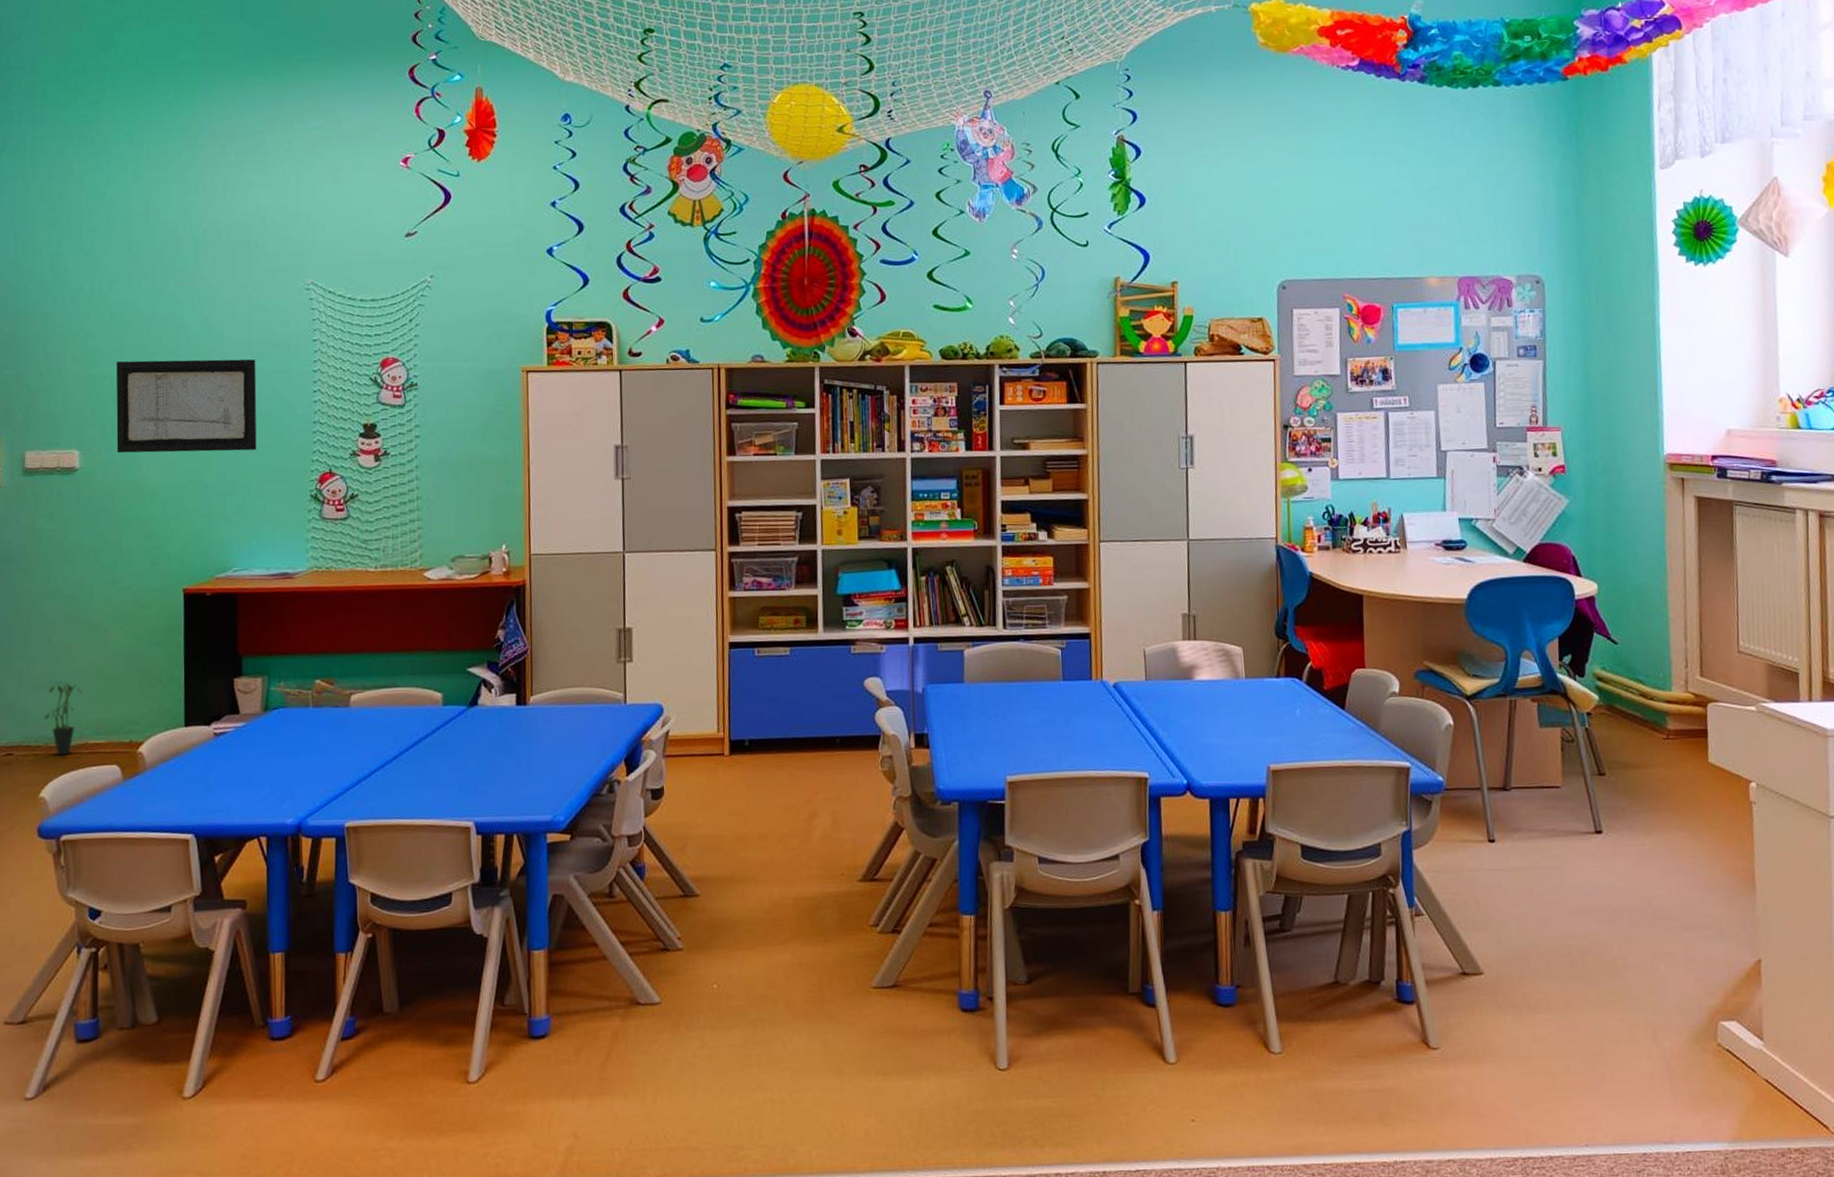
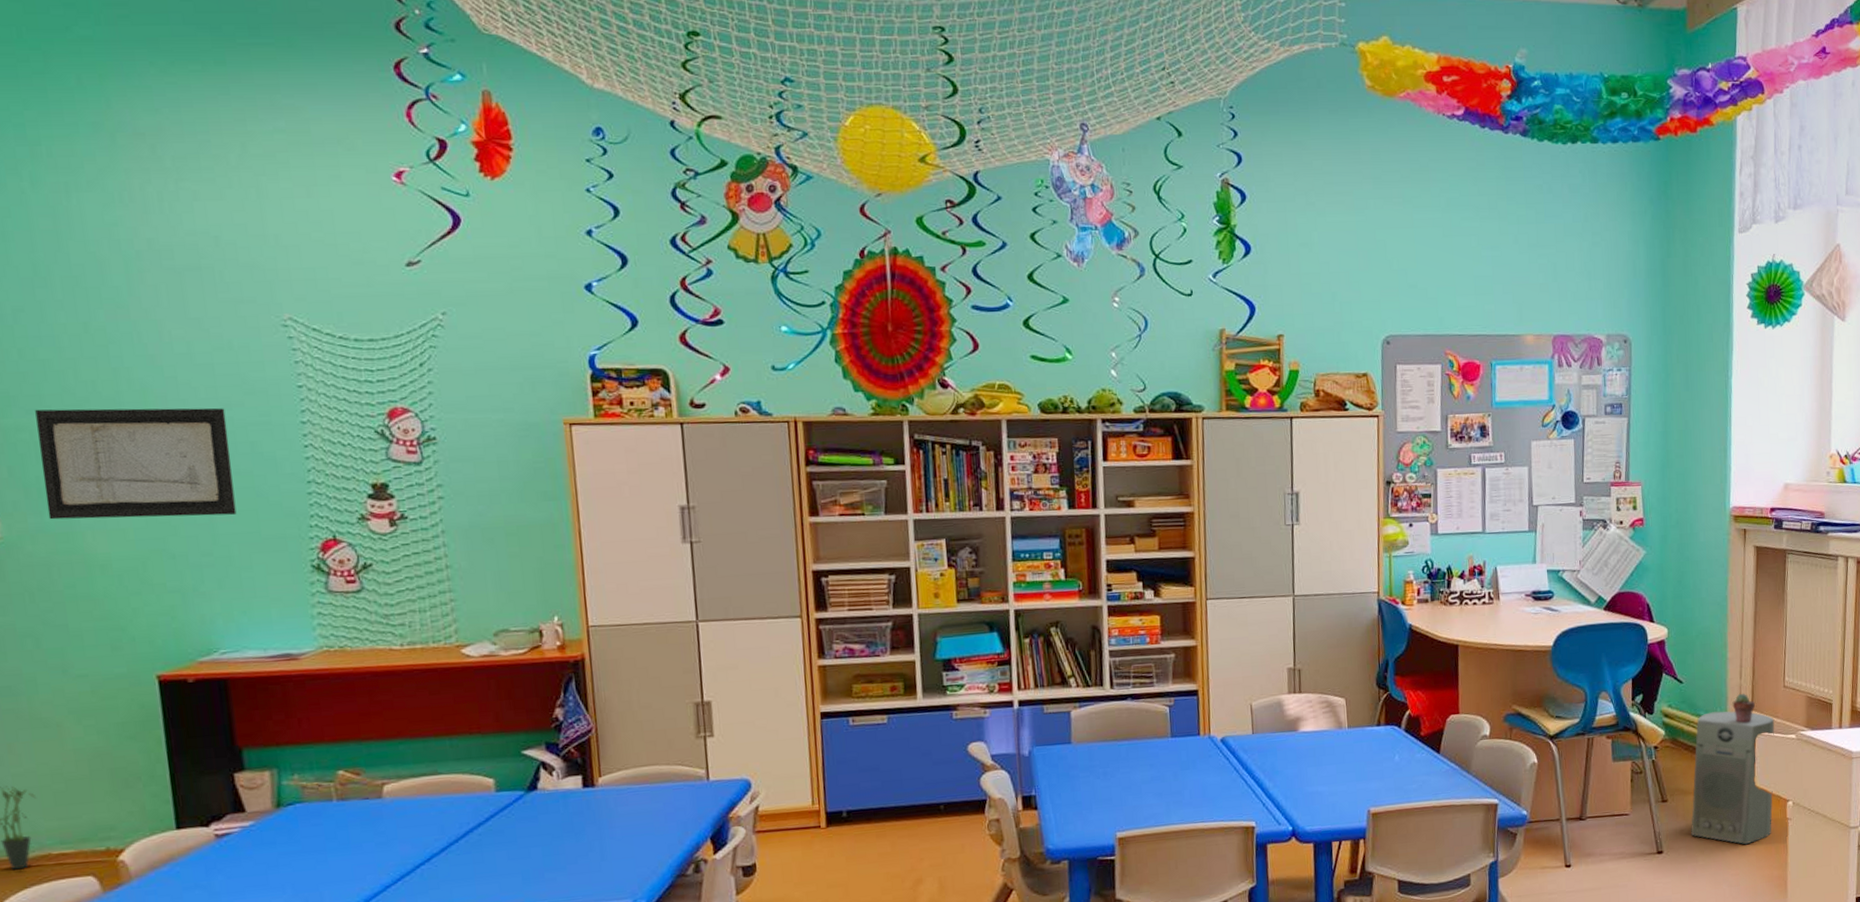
air purifier: none [1634,676,1733,830] -> present [1691,711,1775,845]
potted succulent: none [1677,657,1705,692] -> present [1732,693,1756,724]

